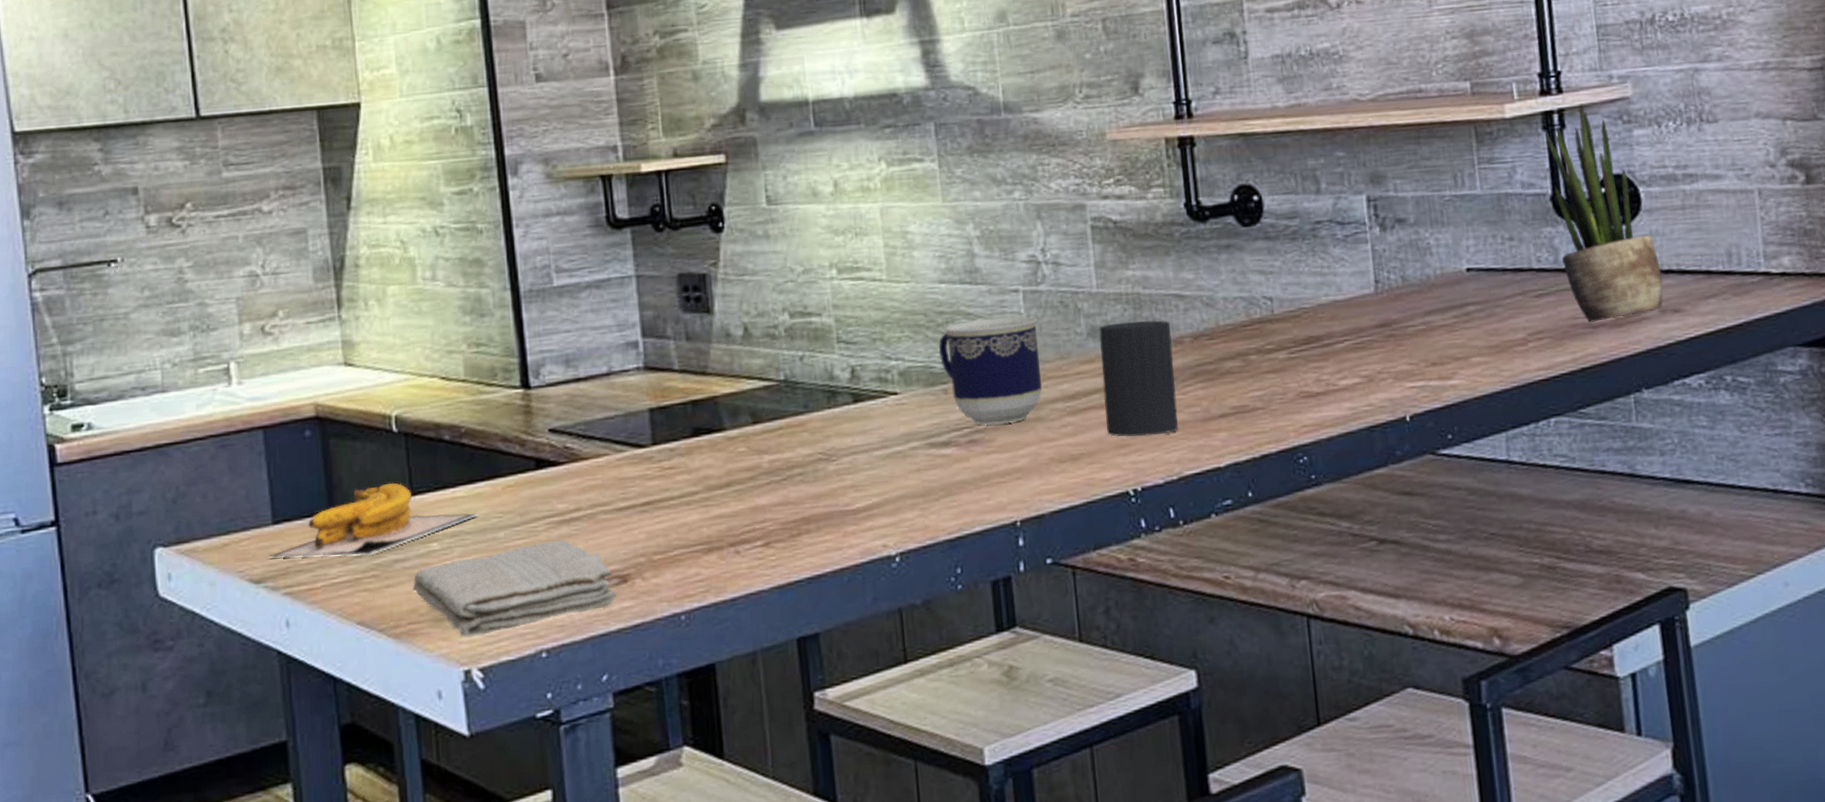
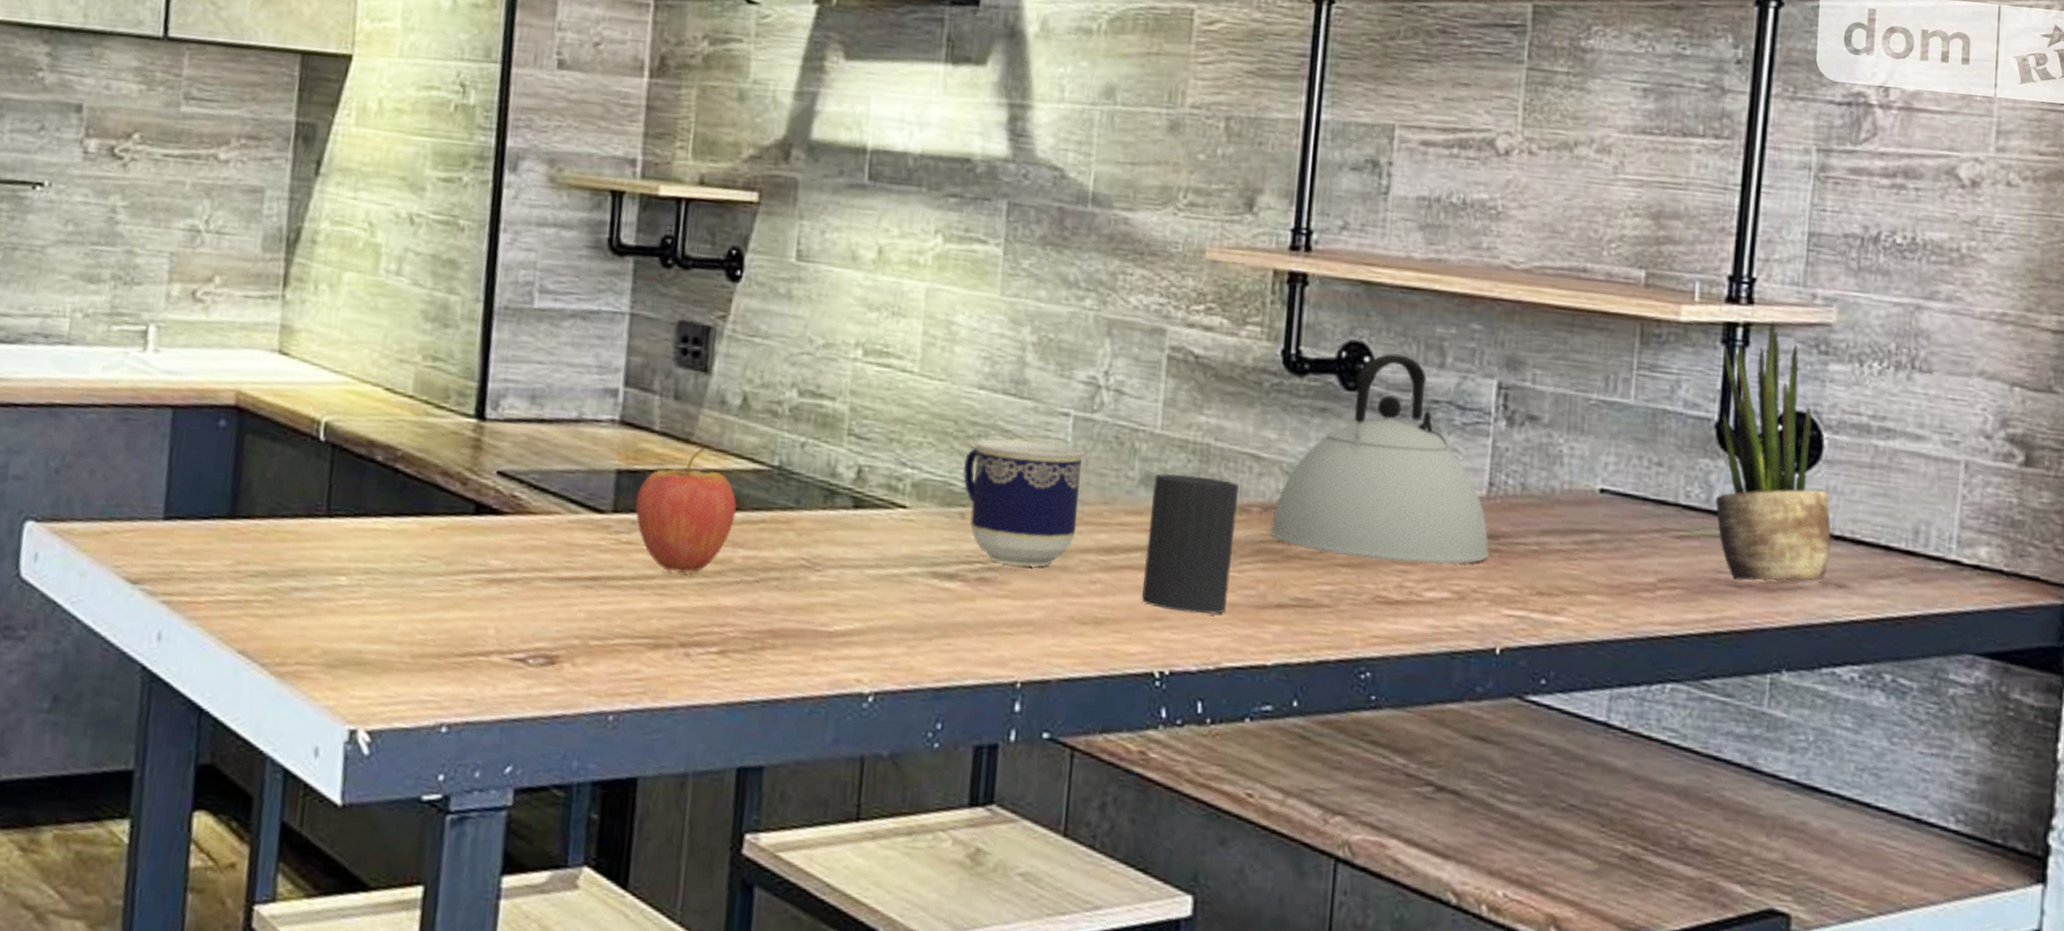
banana: present [268,482,479,558] -> none [151,496,400,577]
washcloth: present [413,539,616,638] -> none [308,599,539,695]
fruit: none [670,375,757,485] -> present [635,446,738,573]
kettle: none [1202,188,1386,365] -> present [1269,353,1489,565]

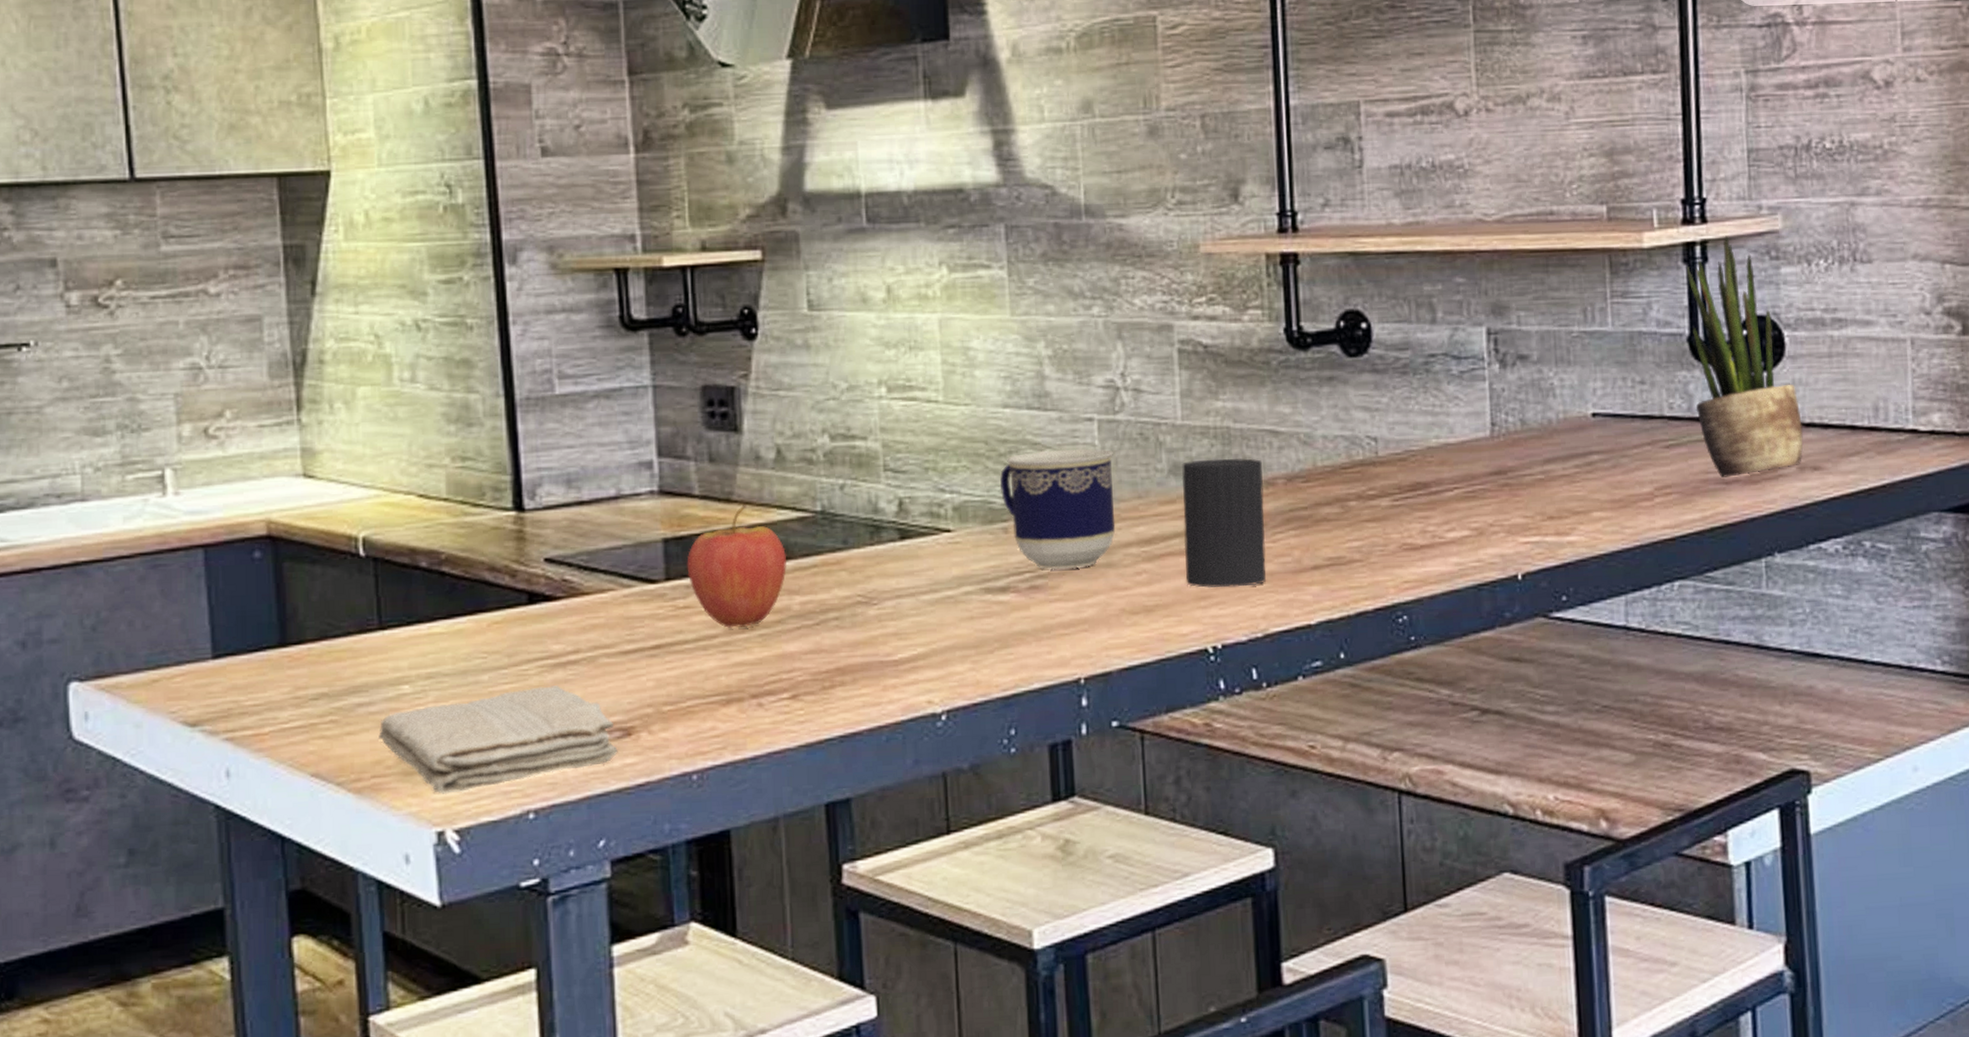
washcloth: none [308,599,539,695] -> present [378,684,618,794]
kettle: present [1269,353,1489,565] -> none [1296,316,1500,512]

